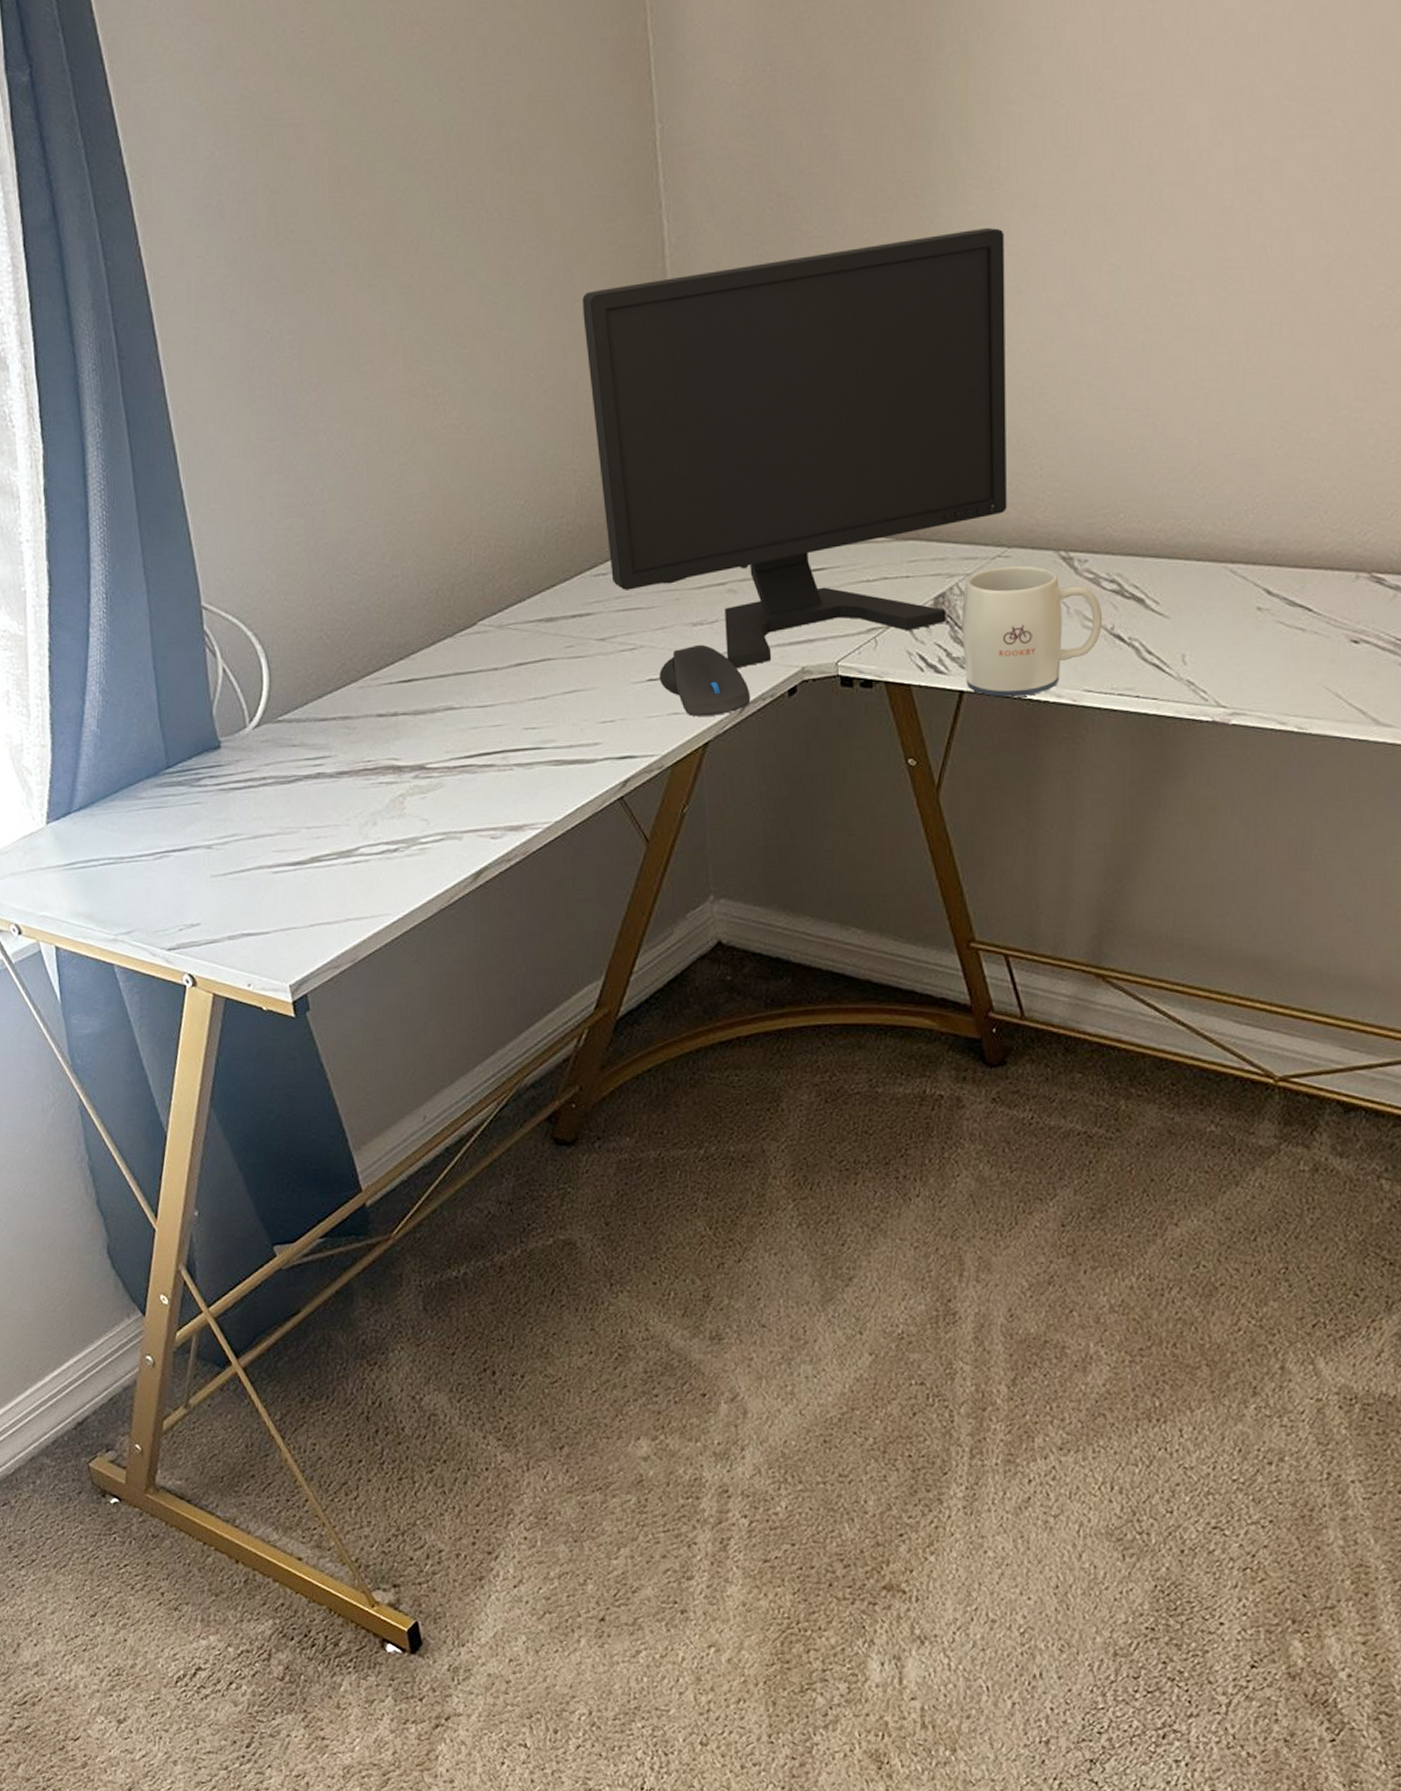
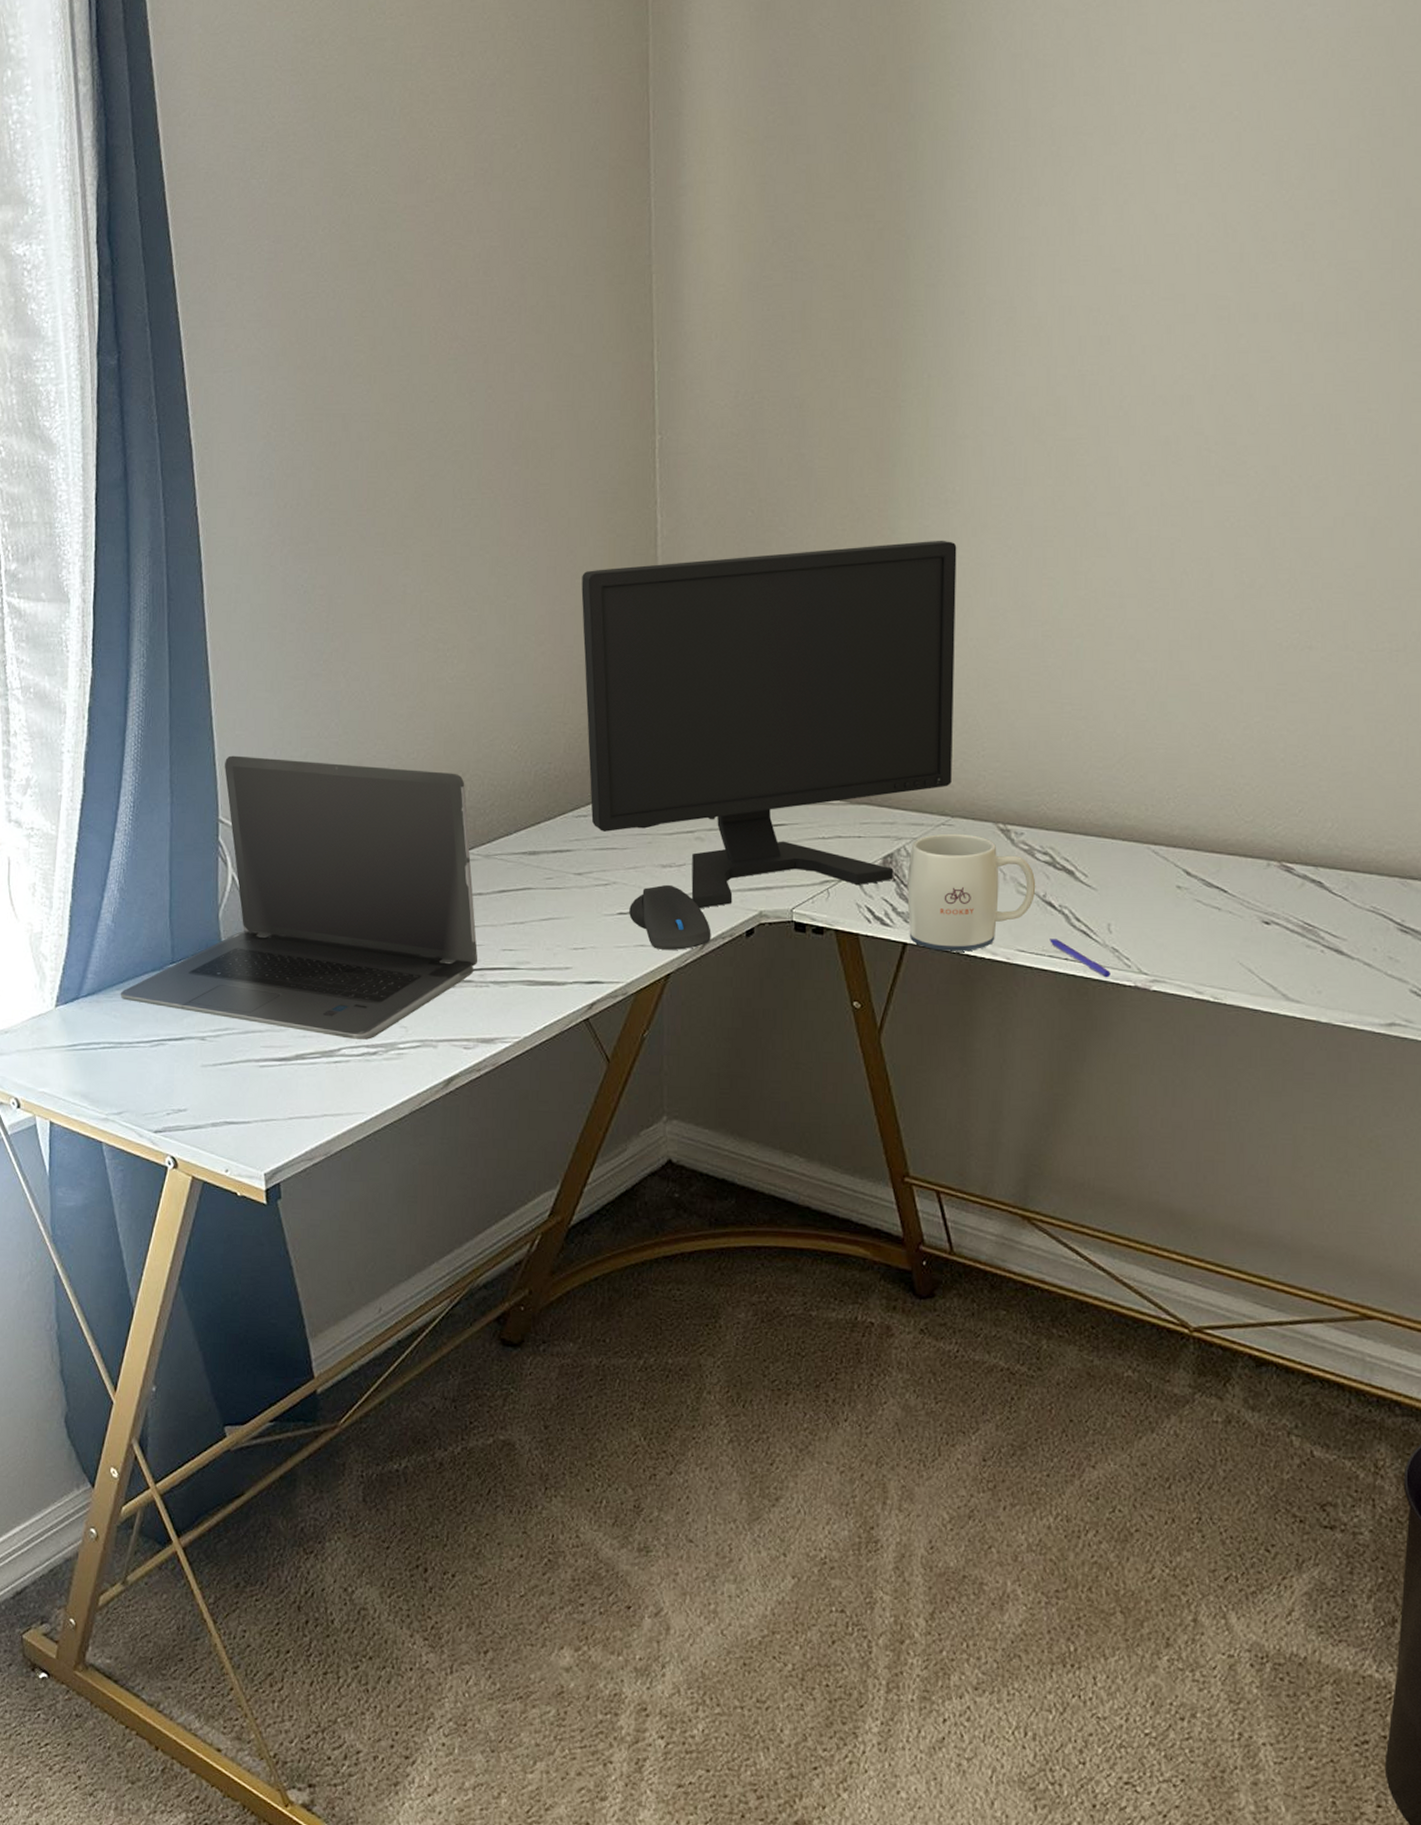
laptop computer: none [114,532,499,838] -> present [120,755,478,1040]
pen: none [1119,675,1186,714] -> present [1050,939,1110,978]

